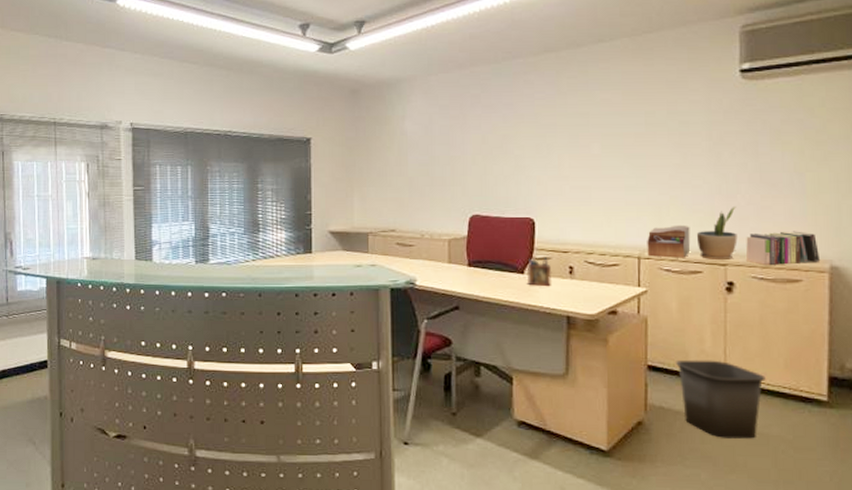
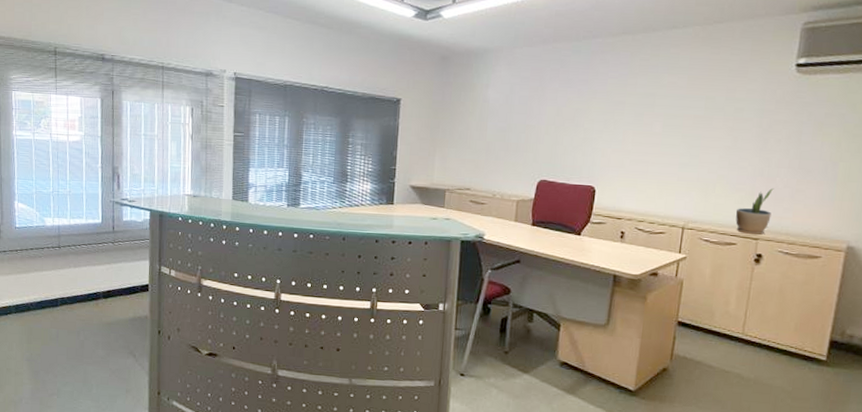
desk organizer: present [526,257,552,286] -> none [583,221,606,248]
sewing box: present [647,226,691,258] -> none [691,202,731,231]
waste bin: present [676,359,766,439] -> none [702,318,777,388]
books: present [746,231,821,266] -> none [776,212,840,243]

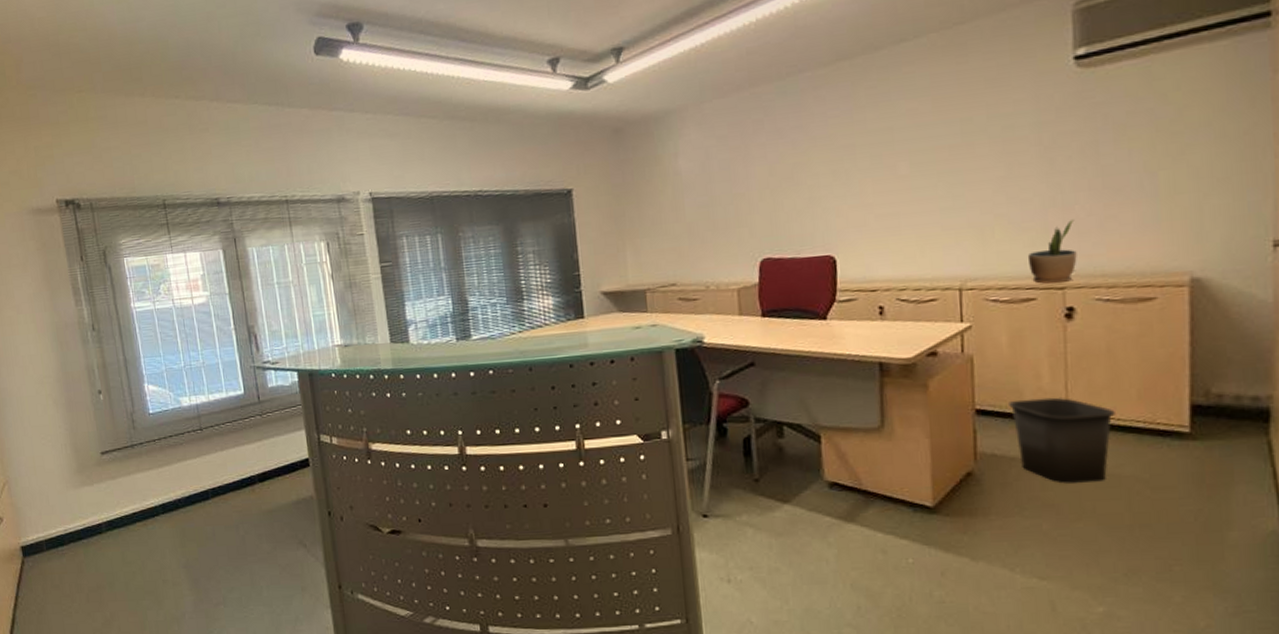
waste bin: none [702,318,777,388] -> present [1009,397,1115,483]

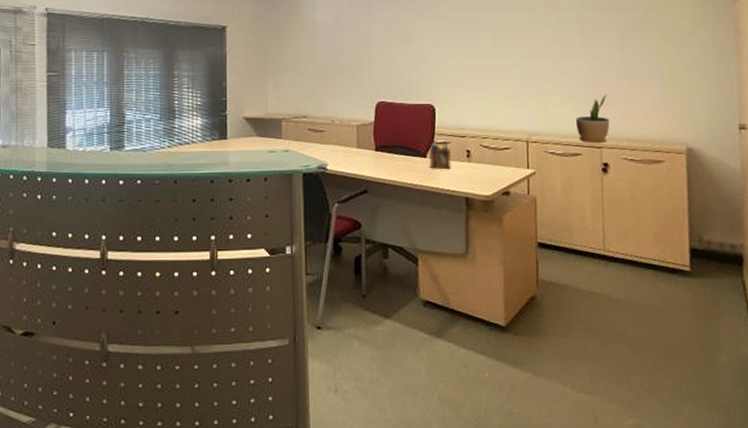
desk organizer: none [829,298,860,332] -> present [428,141,452,169]
waste bin: present [1009,397,1115,483] -> none [562,236,639,310]

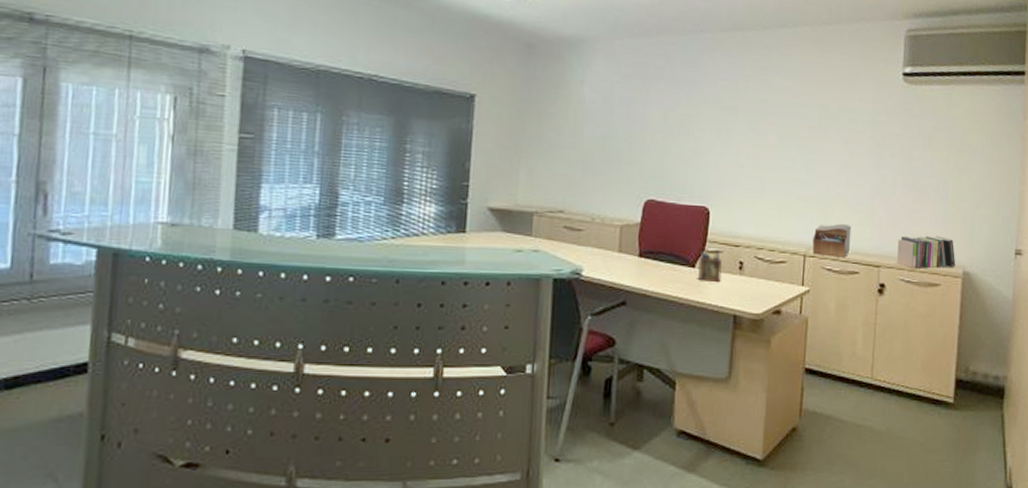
sewing box: none [534,112,571,142] -> present [812,224,851,258]
potted plant: present [576,95,610,144] -> none [857,208,892,262]
books: none [617,116,679,148] -> present [897,235,956,270]

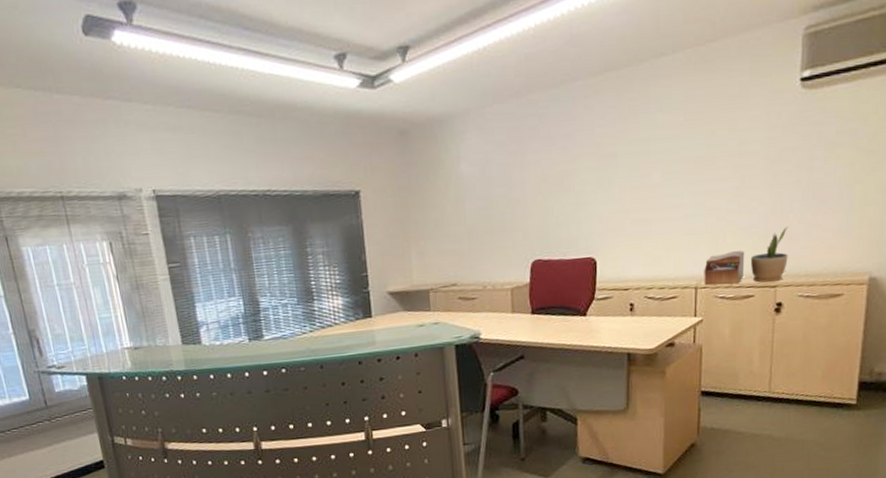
desk organizer: present [698,249,723,282] -> none [588,296,614,327]
potted plant: none [857,208,892,262] -> present [751,227,789,284]
books: present [897,235,956,270] -> none [795,246,861,284]

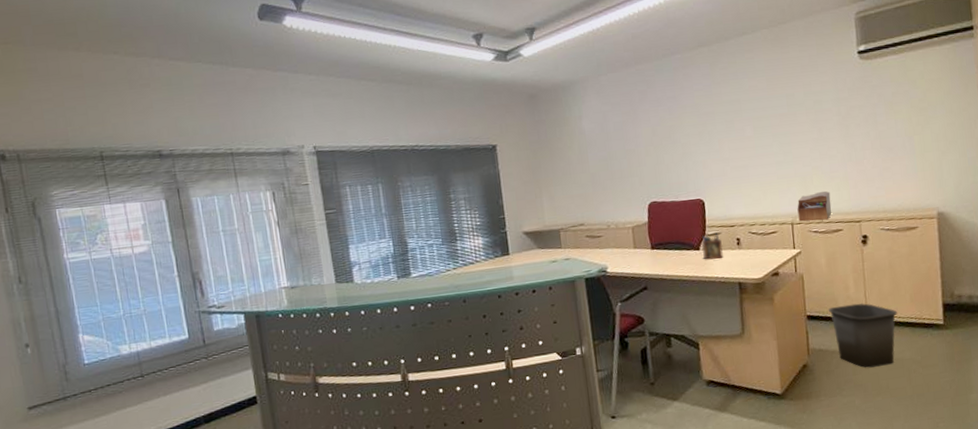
desk organizer: none [588,296,614,327] -> present [701,232,723,260]
waste bin: none [727,378,805,449] -> present [829,302,897,368]
potted plant: present [751,227,789,284] -> none [836,171,867,219]

